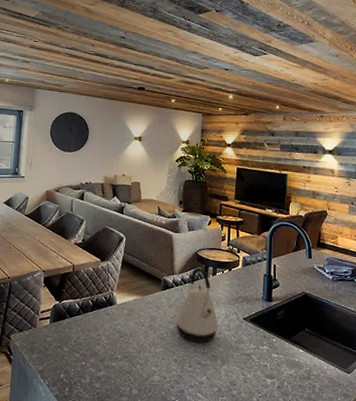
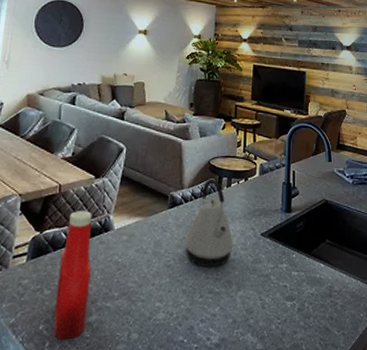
ketchup bottle: none [72,287,99,388] -> present [54,211,92,341]

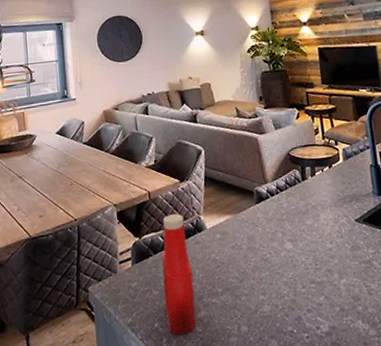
kettle: present [184,179,233,268] -> none [277,169,328,258]

